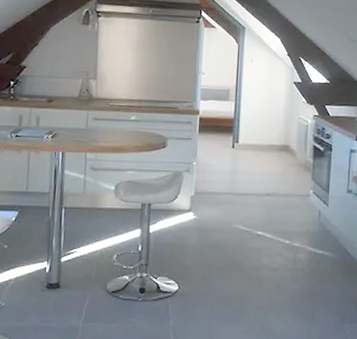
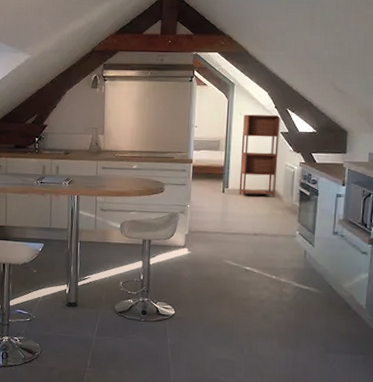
shelving unit: none [250,61,293,153] -> present [239,114,280,197]

